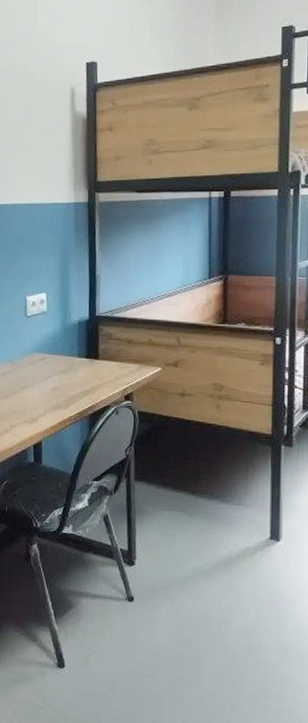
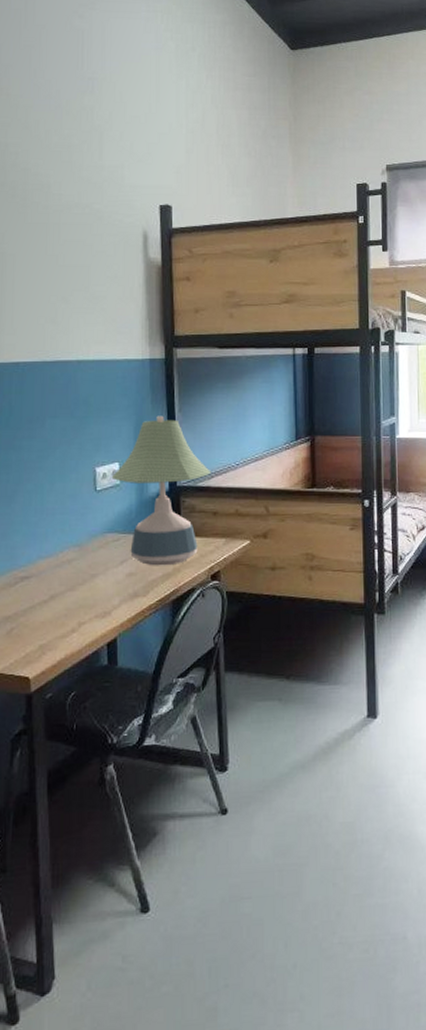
desk lamp: none [39,253,128,384] -> present [111,415,212,566]

